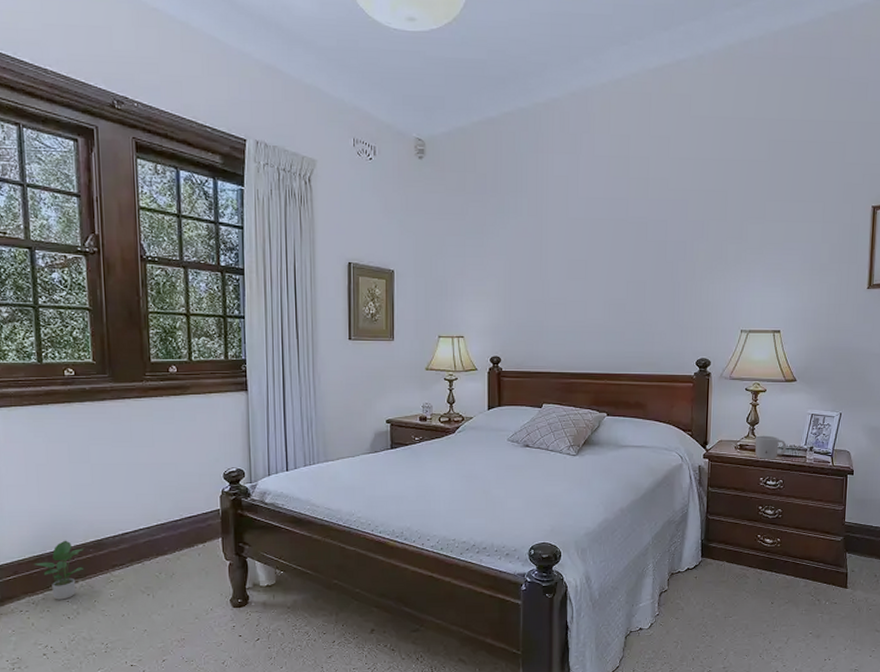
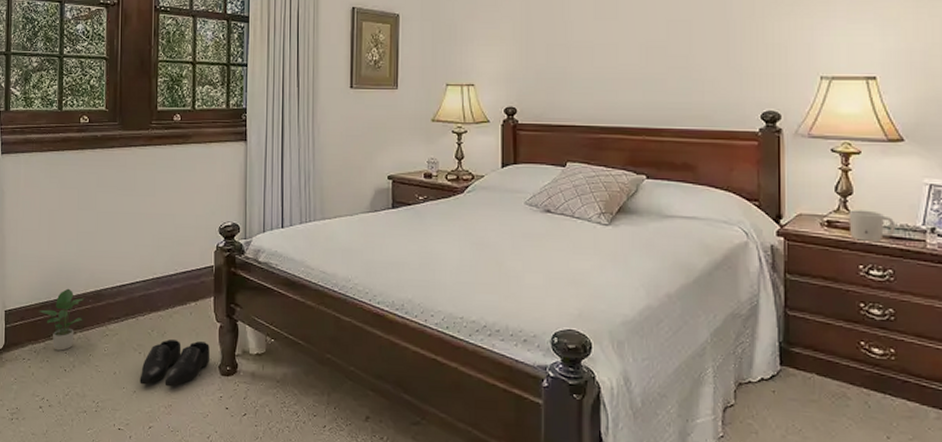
shoe: none [150,579,220,623] -> present [139,339,210,387]

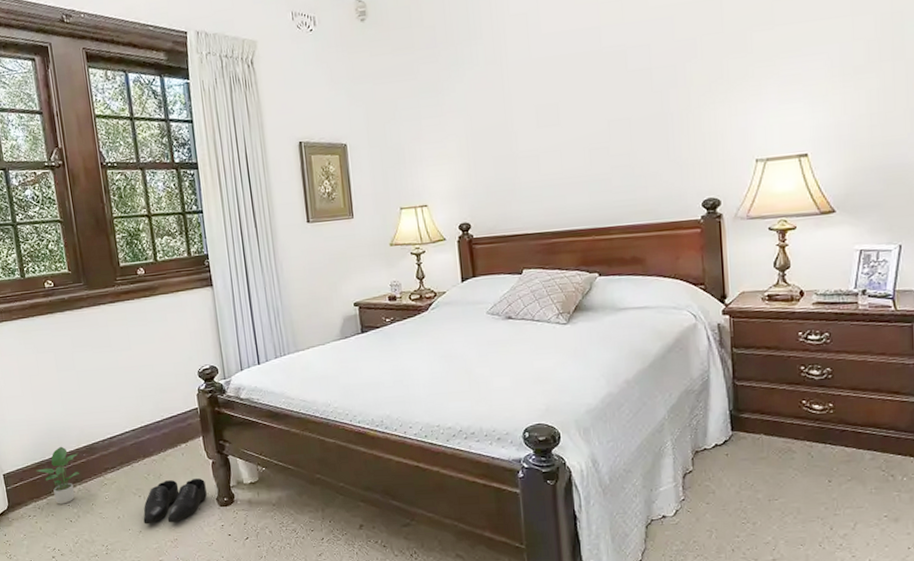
mug: present [848,209,896,243] -> none [787,280,831,311]

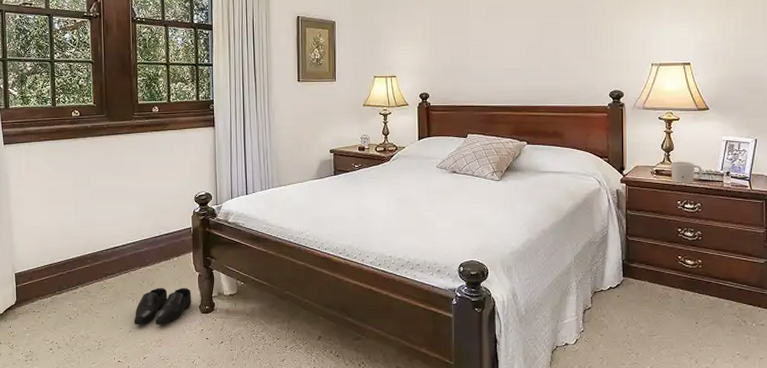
potted plant: present [36,446,80,504] -> none [45,252,84,303]
mug: none [787,280,831,311] -> present [670,161,703,185]

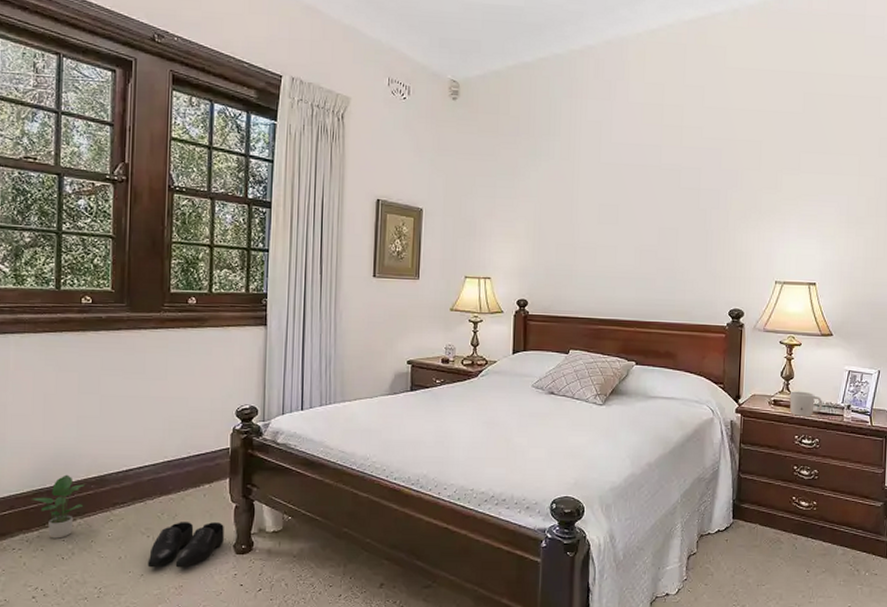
potted plant: none [45,252,84,303] -> present [32,474,86,539]

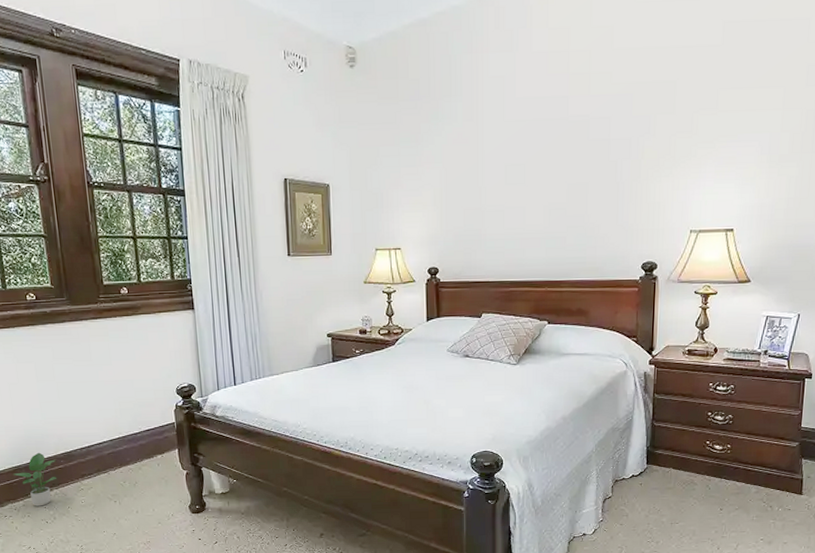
shoe: present [147,522,224,568] -> none [117,487,180,527]
mug: present [789,391,823,418] -> none [704,339,739,365]

